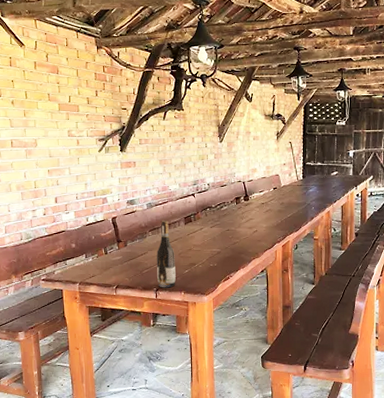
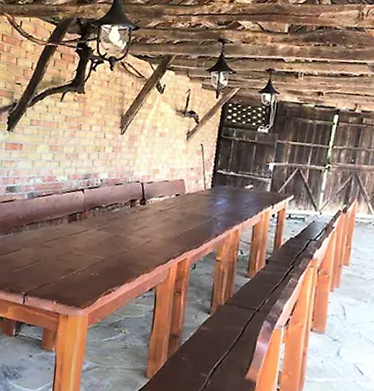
wine bottle: present [156,221,176,288] -> none [27,215,53,294]

